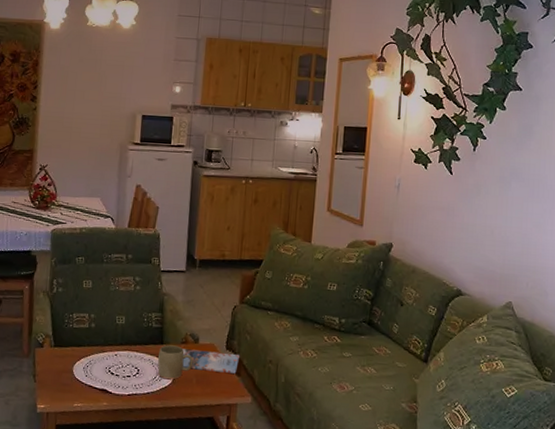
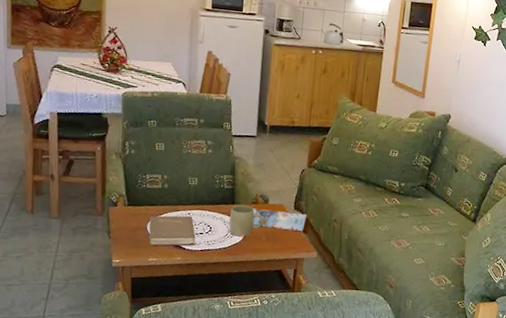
book: none [74,357,123,391] -> present [148,215,196,247]
kettle: none [251,152,275,175] -> present [321,23,344,46]

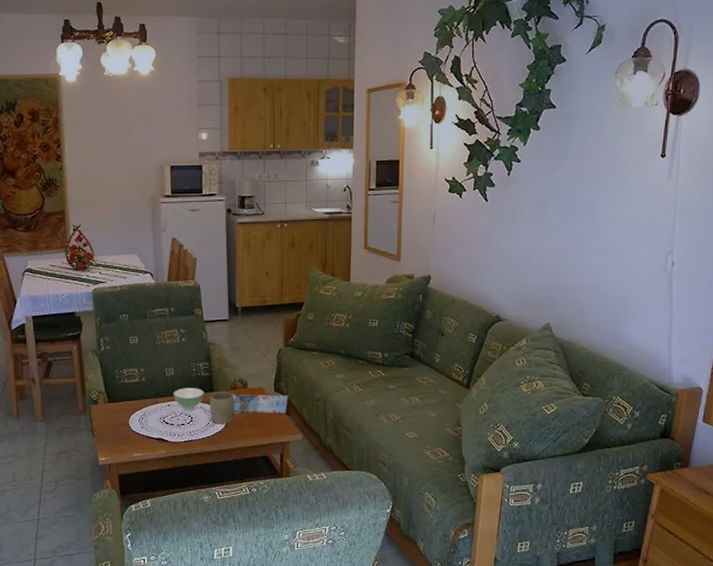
book: present [148,215,196,247] -> none [130,407,178,442]
bowl: none [194,198,227,221] -> present [173,388,205,411]
kettle: present [321,23,344,46] -> none [284,194,309,217]

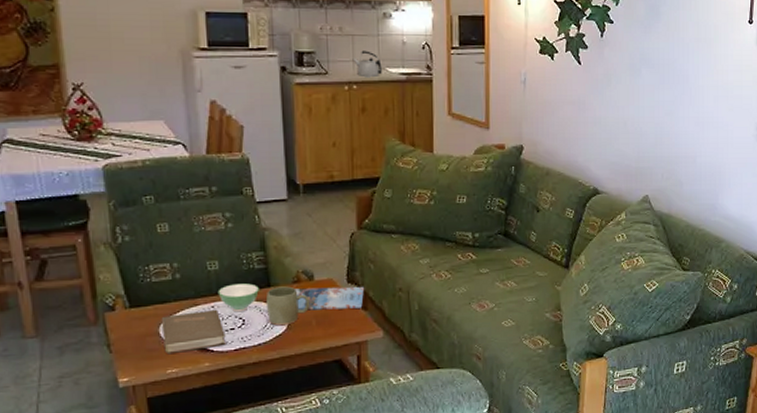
book: none [130,407,178,442] -> present [161,309,226,355]
kettle: none [284,194,309,217] -> present [352,50,382,78]

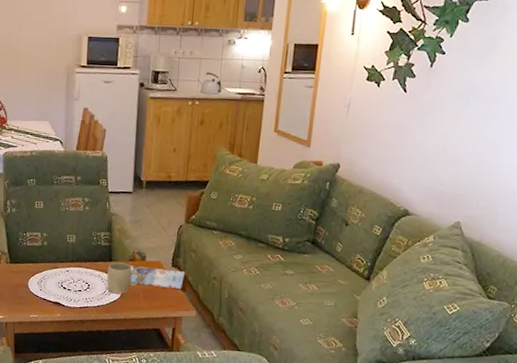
book: present [161,309,226,355] -> none [30,273,74,304]
bowl: present [217,283,260,313] -> none [72,255,104,279]

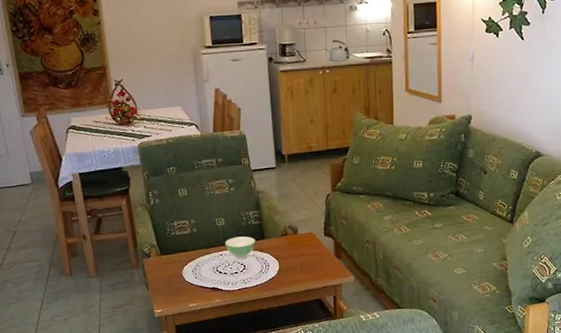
bowl: none [72,255,104,279] -> present [224,236,257,260]
mug: present [106,262,141,294] -> none [261,238,296,271]
magazine: present [130,265,186,289] -> none [283,238,339,259]

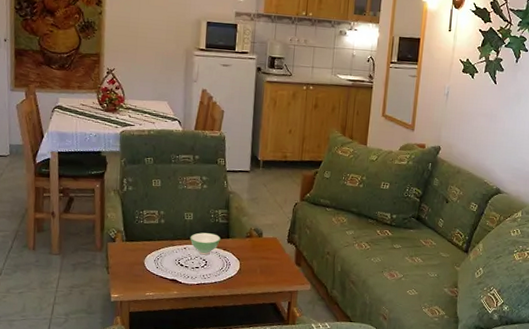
kettle: present [325,39,350,63] -> none [312,59,334,82]

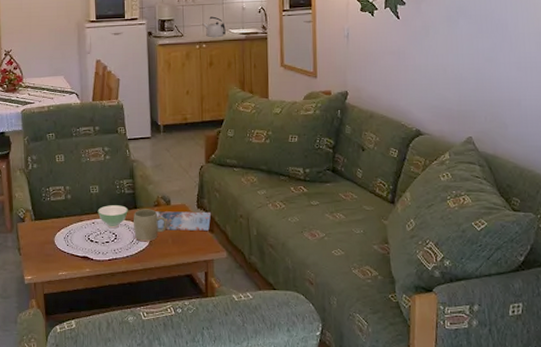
mug: none [224,239,258,270] -> present [133,209,167,242]
magazine: none [247,242,301,264] -> present [156,211,212,231]
kettle: none [312,59,334,82] -> present [202,16,226,38]

